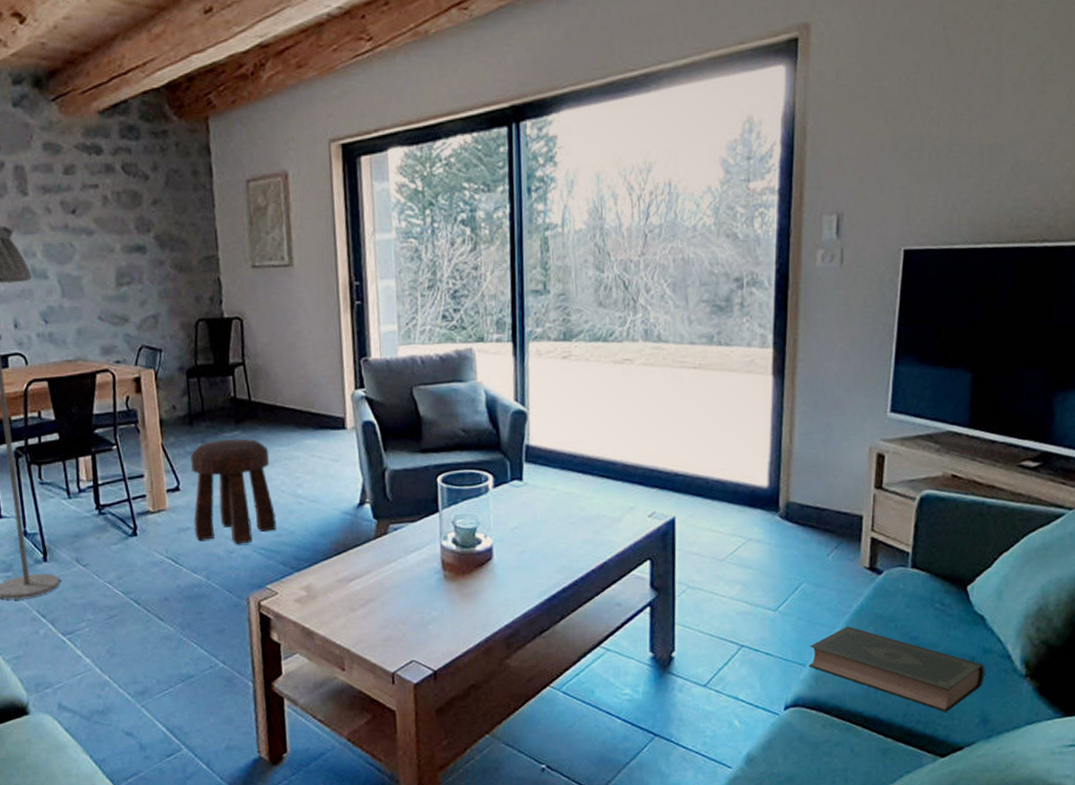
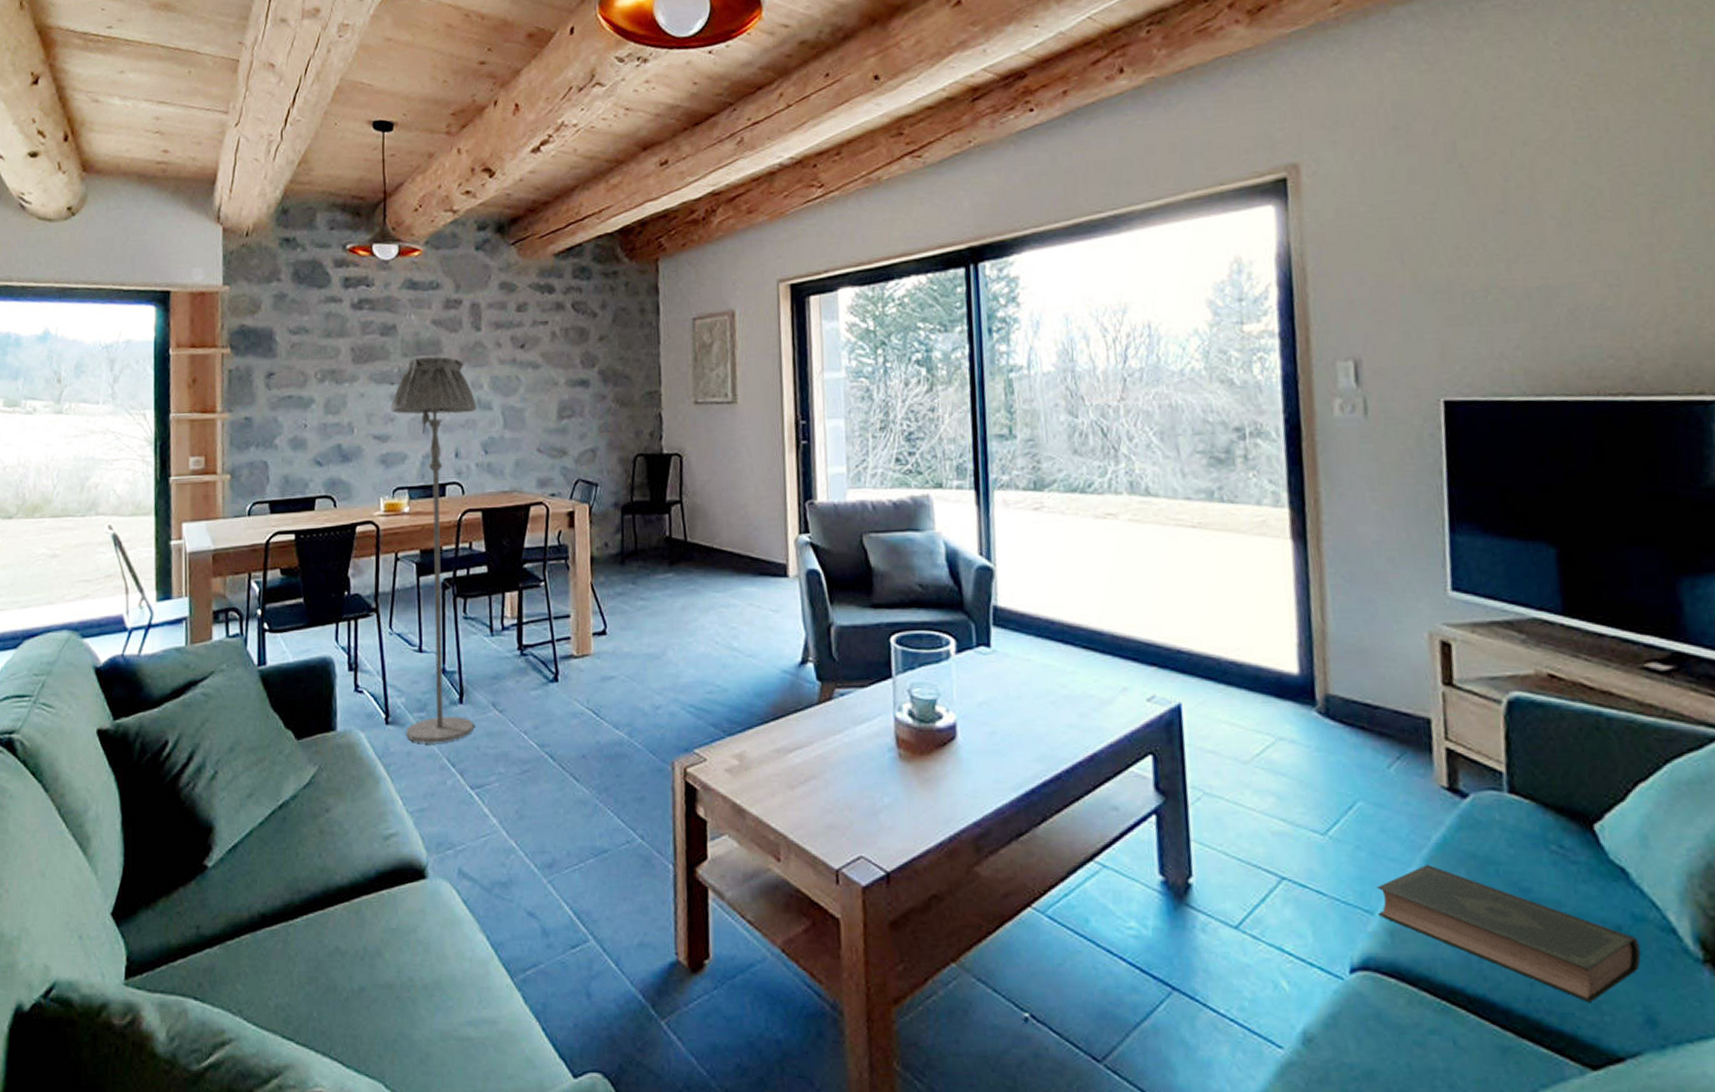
stool: present [190,438,277,545] -> none [619,581,709,700]

